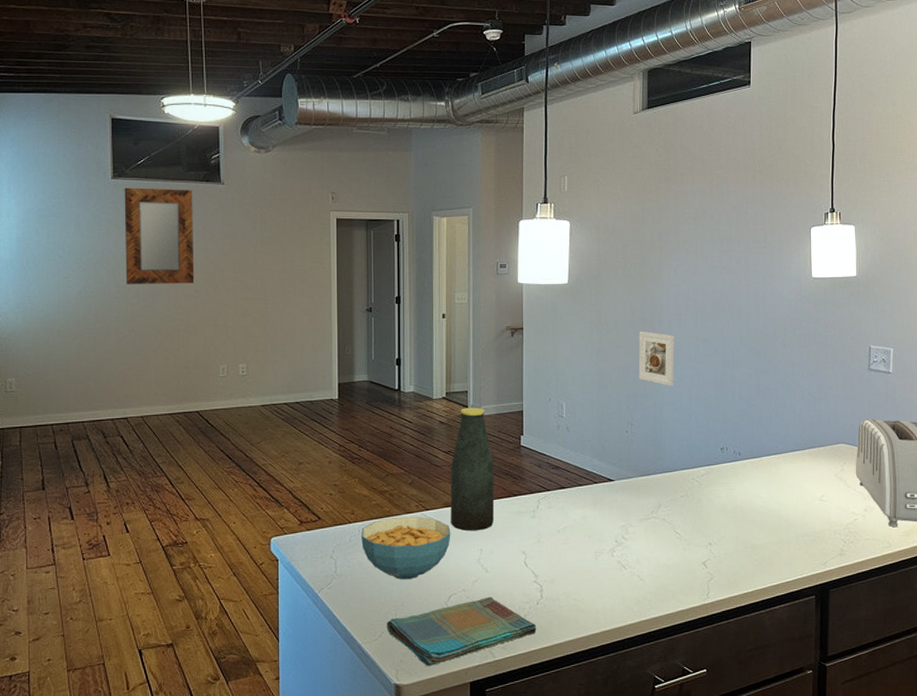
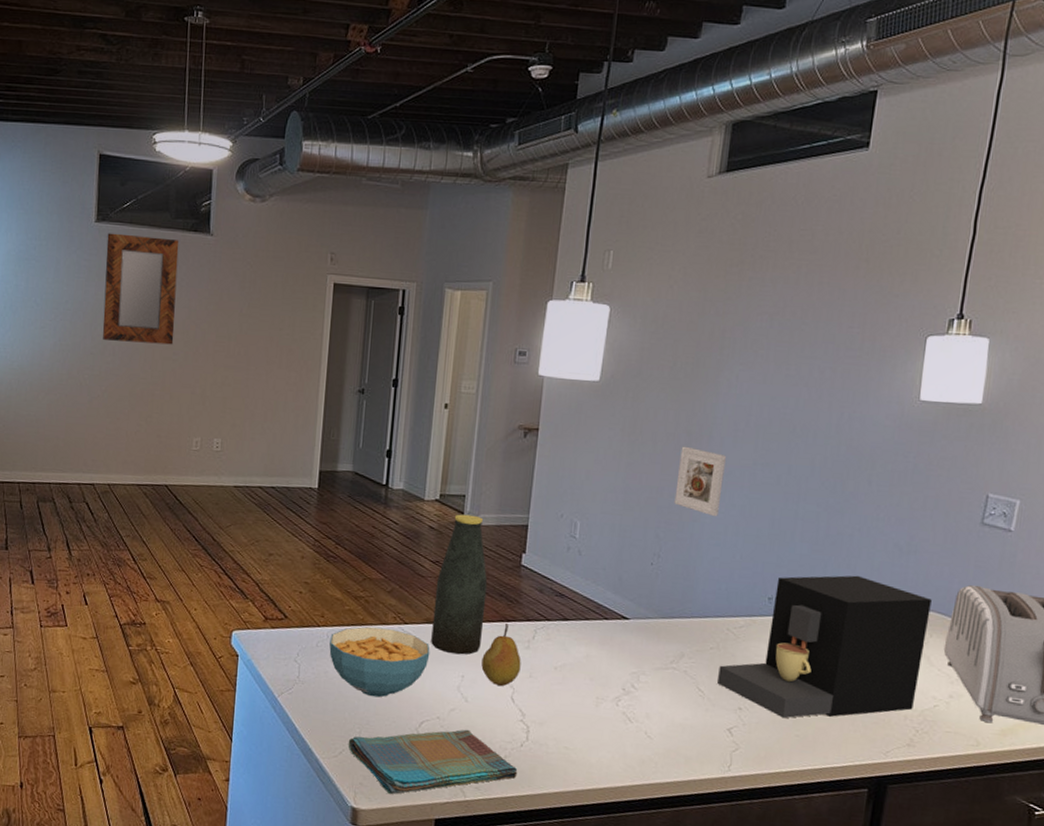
fruit: none [496,498,530,554] -> present [481,624,521,687]
coffee maker: none [690,421,842,547] -> present [717,575,932,719]

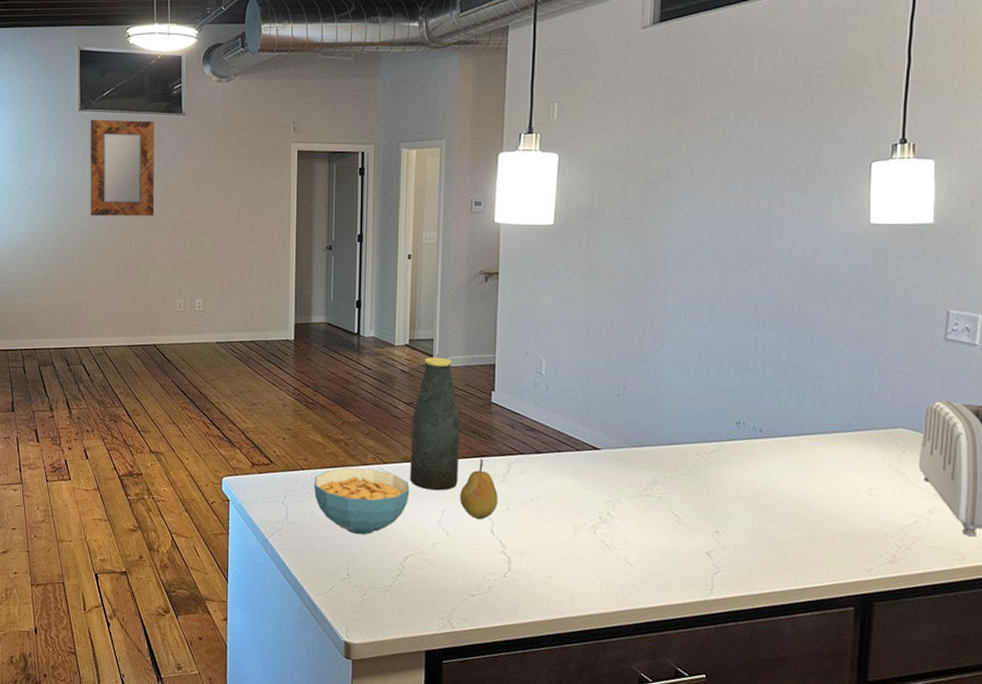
dish towel: present [348,729,518,794] -> none [337,562,502,628]
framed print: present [674,446,726,517] -> none [635,281,682,347]
coffee maker: present [717,575,932,719] -> none [693,396,901,540]

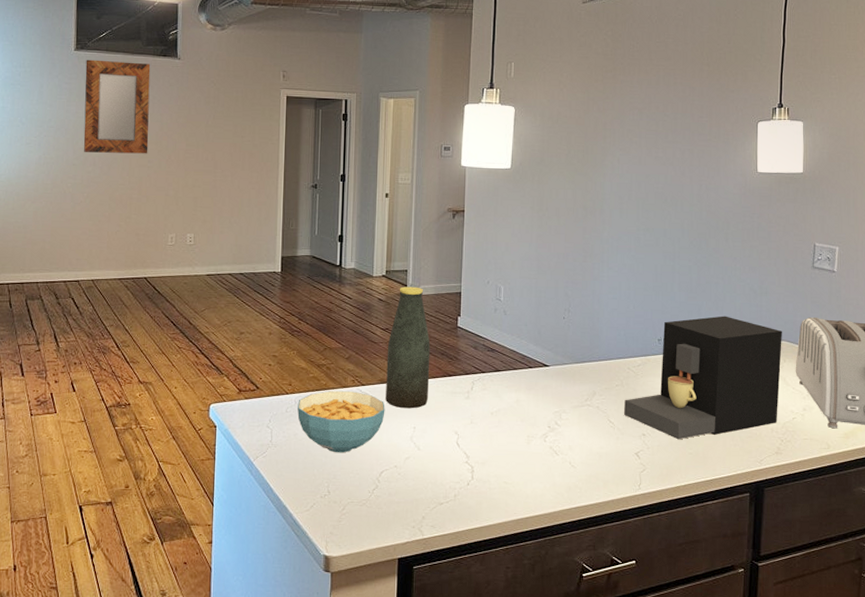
fruit: present [460,459,498,520] -> none [430,378,463,434]
coffee maker: none [693,396,901,540] -> present [624,316,782,440]

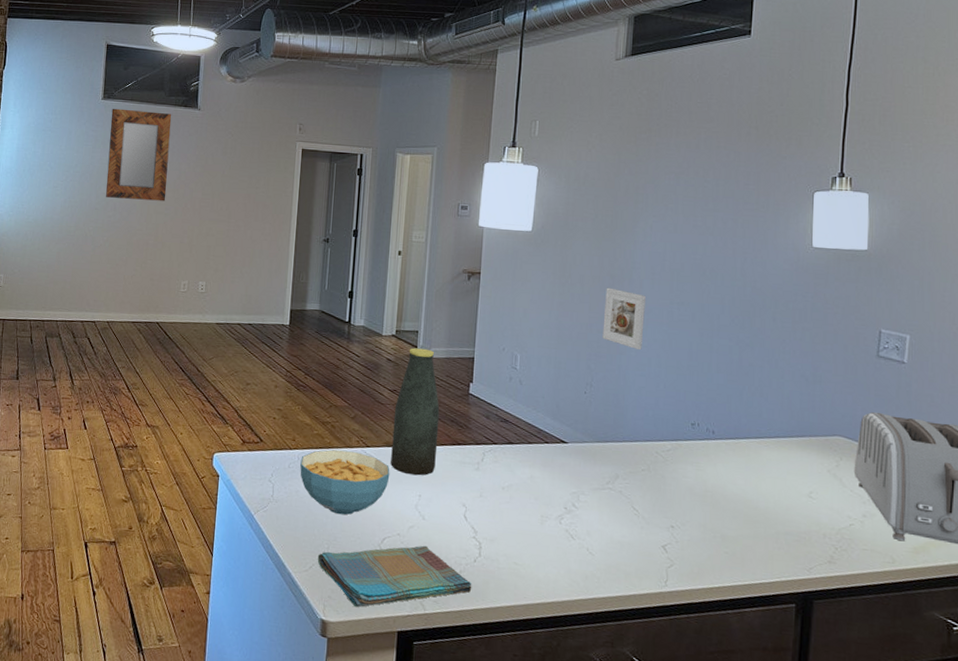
dish towel: none [318,474,466,539] -> present [317,545,472,607]
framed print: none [578,218,615,276] -> present [602,287,646,351]
coffee maker: present [624,316,782,440] -> none [650,403,839,536]

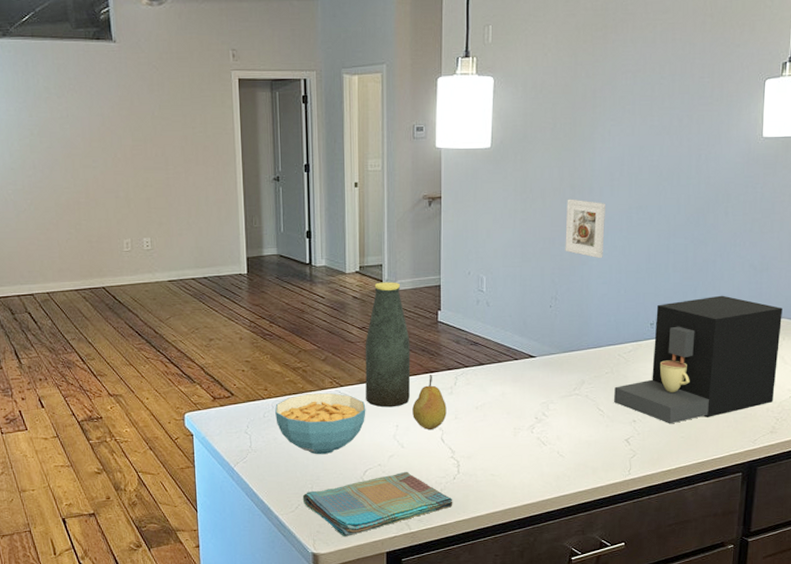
home mirror: present [106,108,172,201] -> none [10,48,92,154]
fruit: none [436,447,472,505] -> present [412,375,447,430]
coffee maker: none [650,403,839,536] -> present [614,295,783,424]

